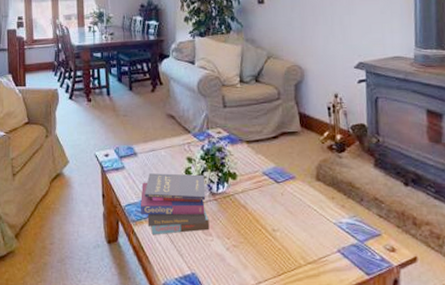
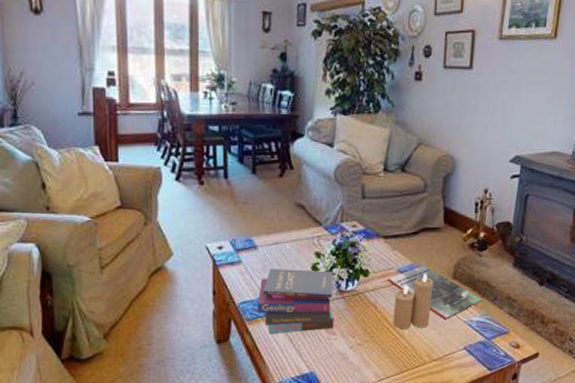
magazine: none [254,168,349,221] -> present [387,265,483,319]
candle: none [263,175,299,231] -> present [392,273,434,329]

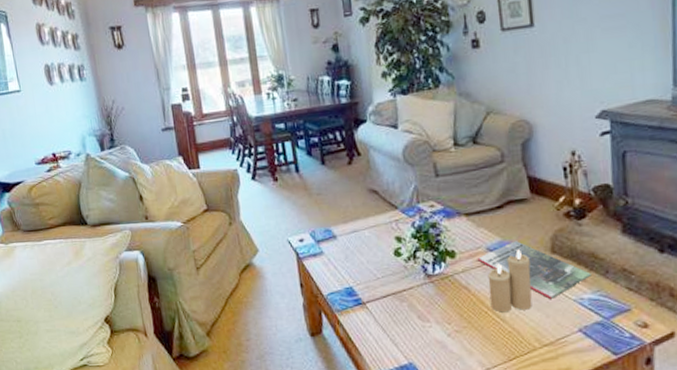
books: present [258,269,334,334] -> none [344,255,427,325]

